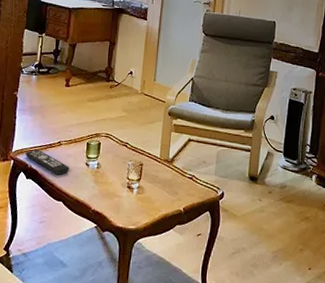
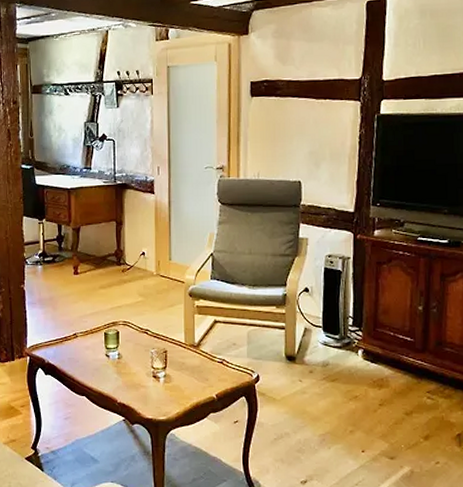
remote control: present [25,149,70,175] -> none [41,343,90,368]

